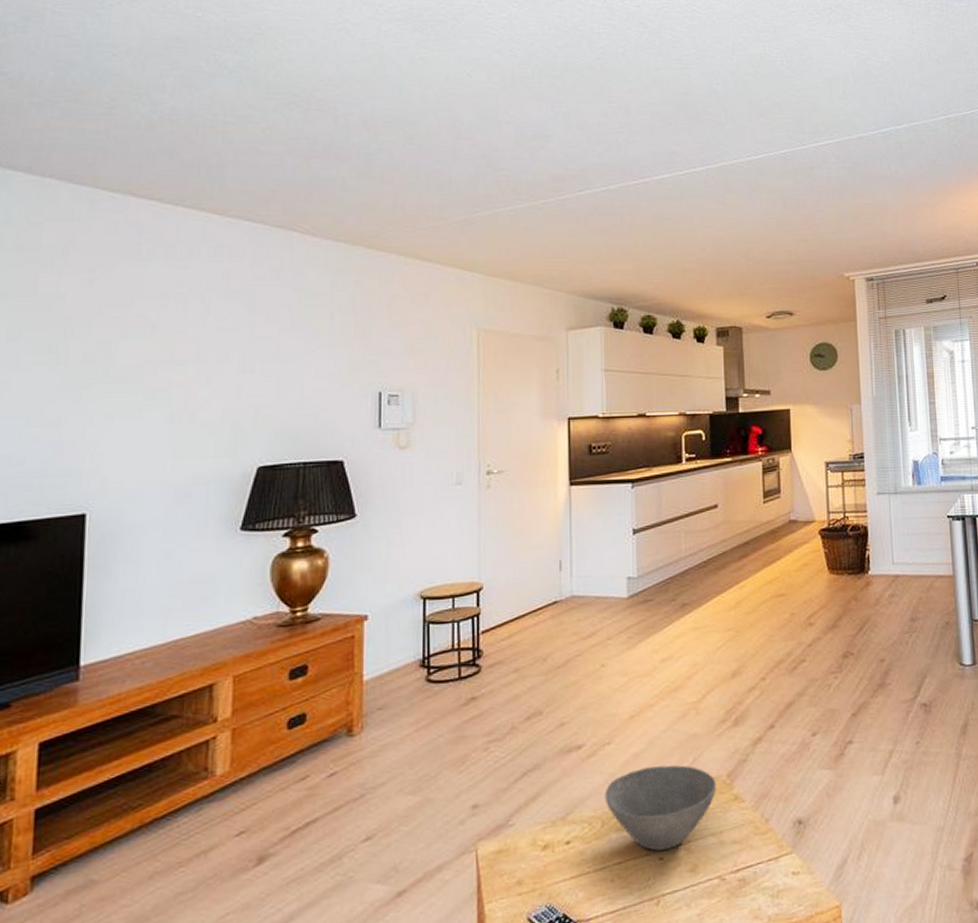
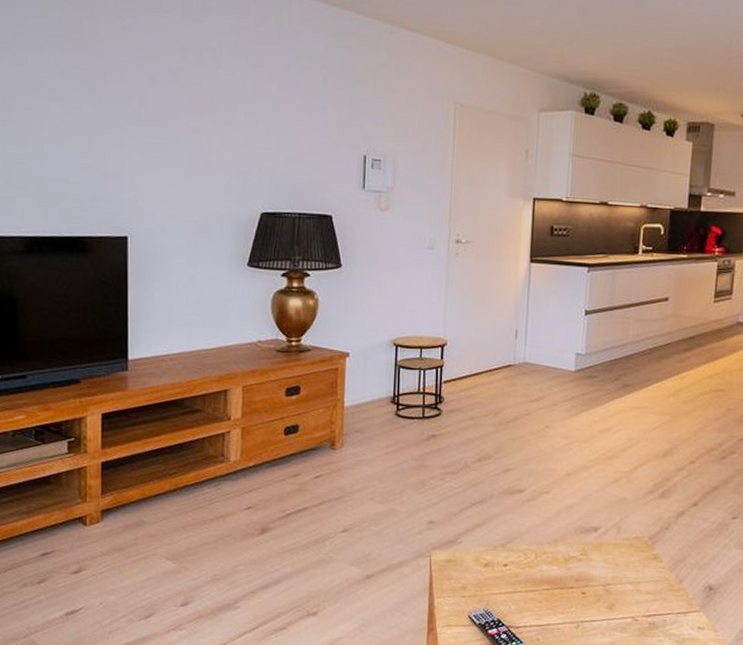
bowl: present [604,765,717,851] -> none [539,518,639,587]

